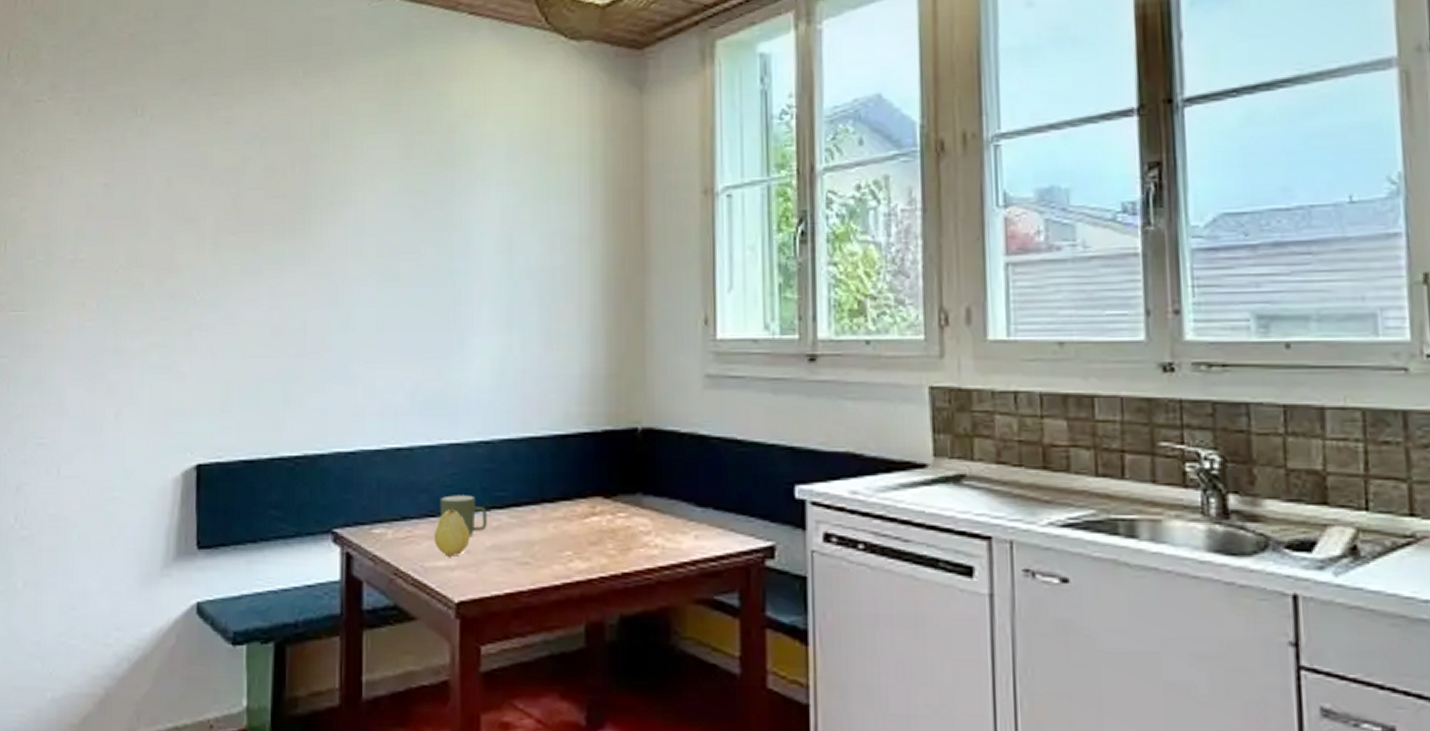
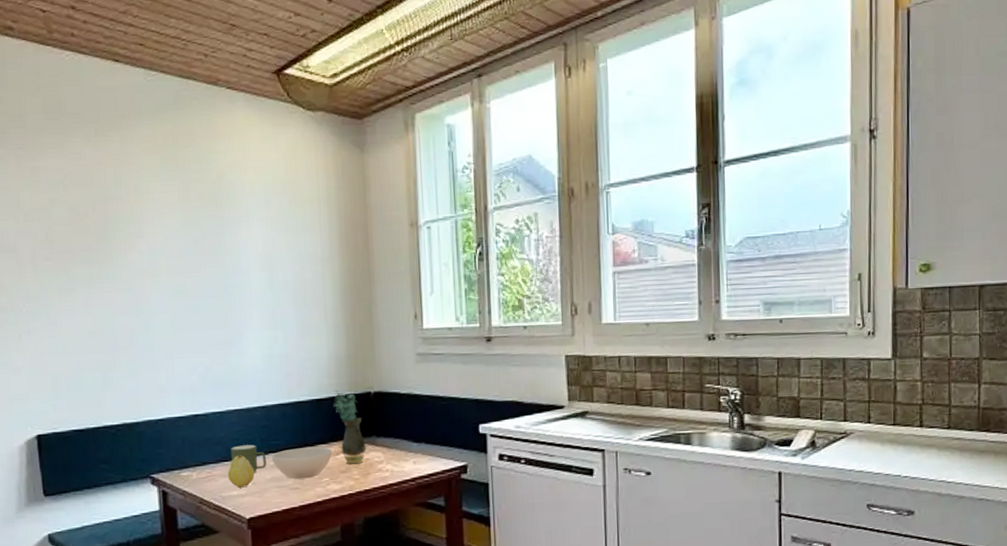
bowl: none [495,504,579,550] -> present [271,447,332,480]
vase: none [583,424,627,533] -> present [333,391,366,464]

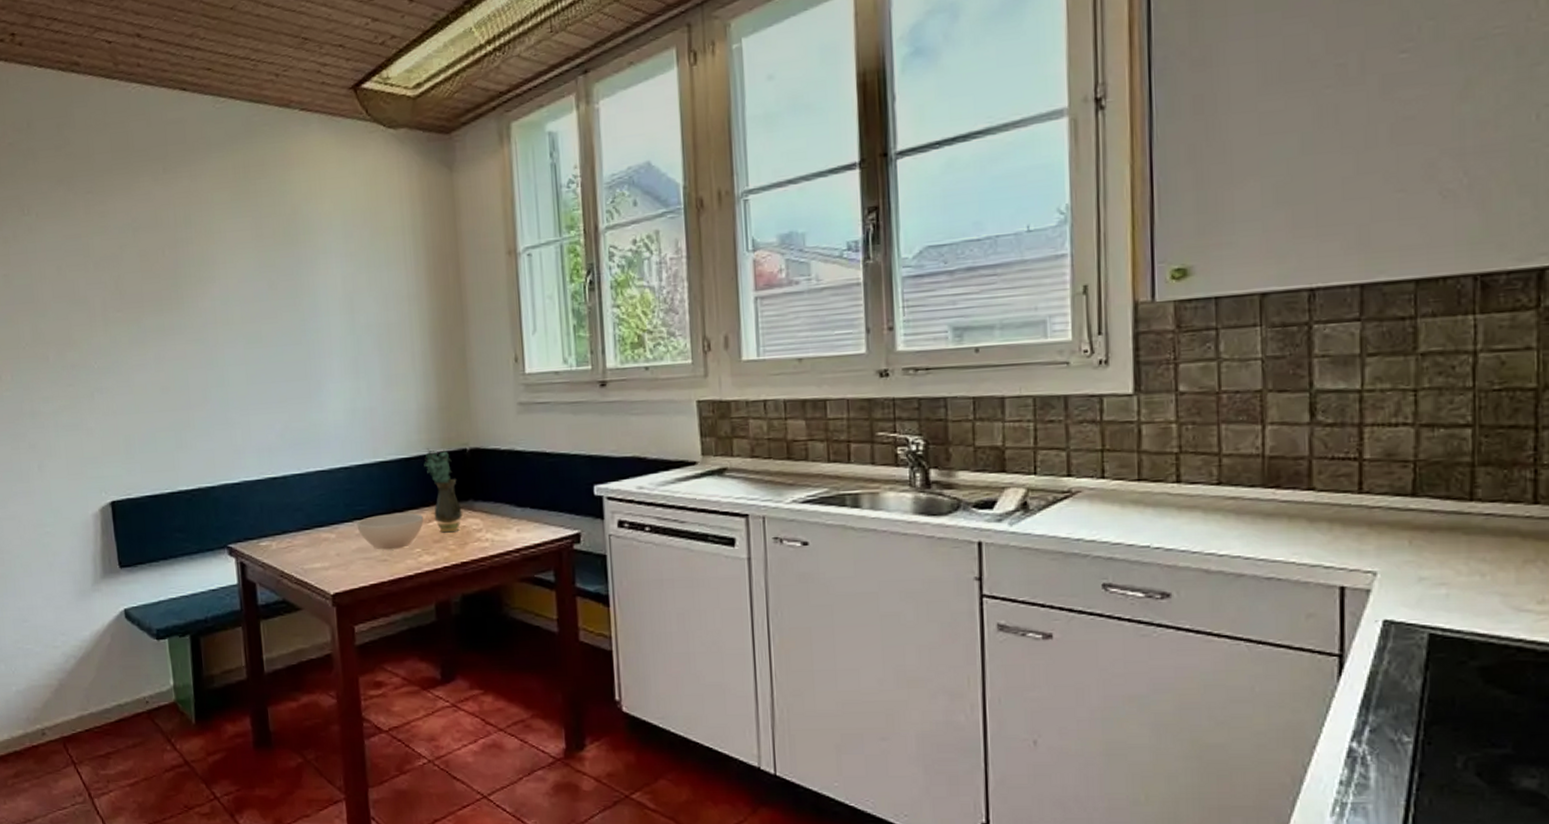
fruit: present [227,453,255,488] -> none [309,520,339,560]
mug: present [230,444,266,474] -> none [311,510,351,544]

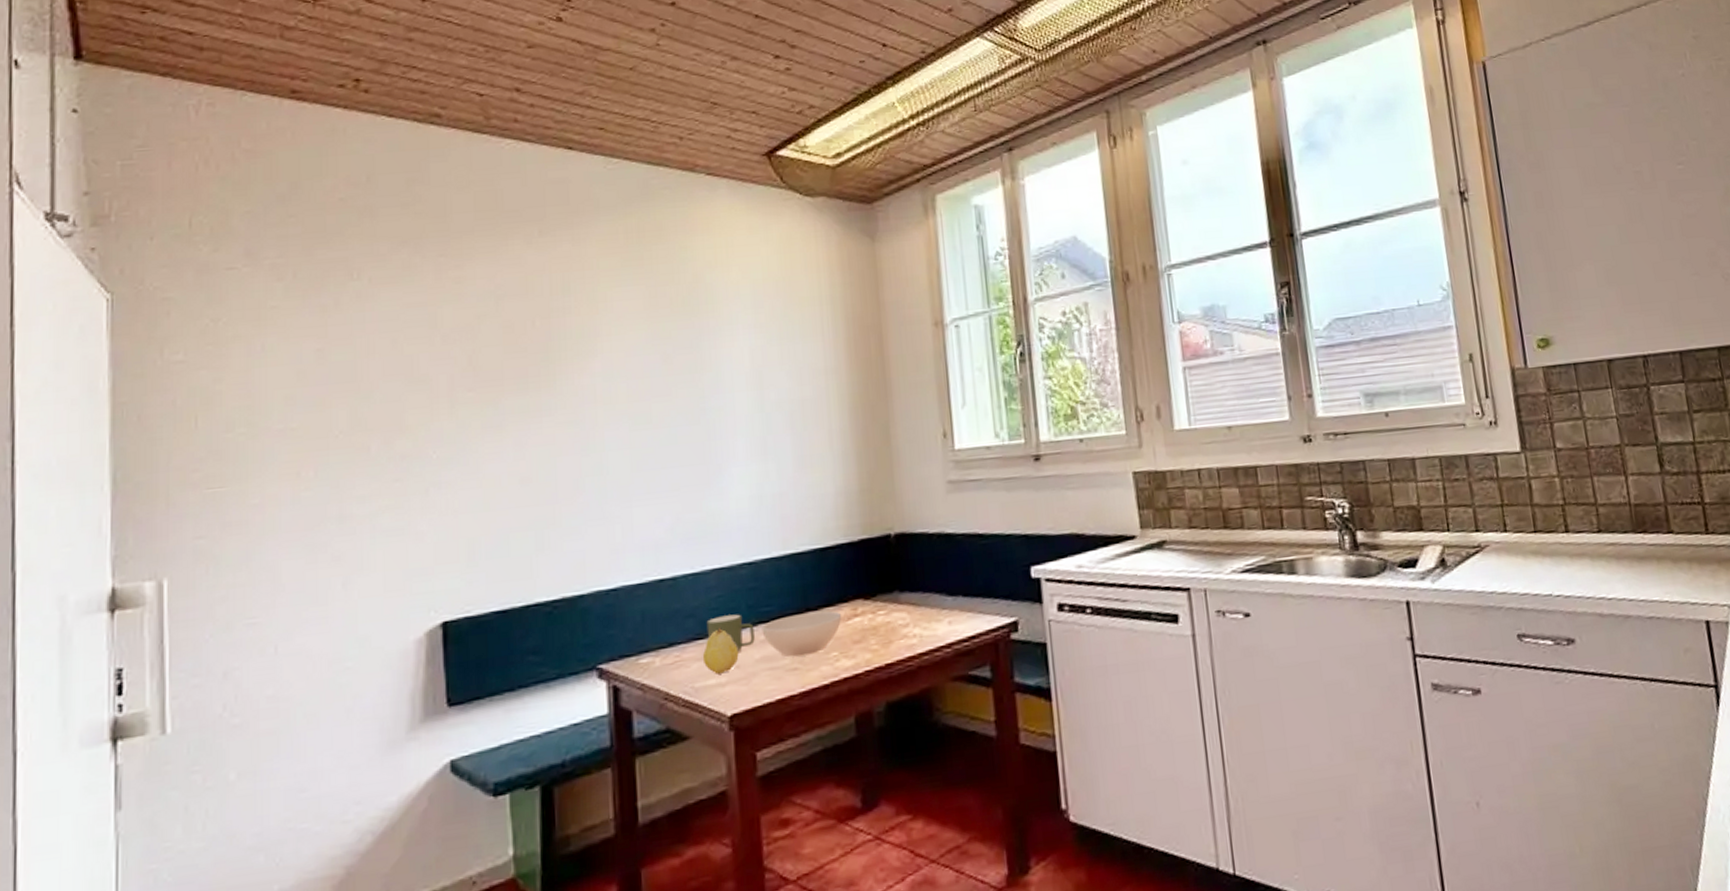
fruit: none [309,520,339,560] -> present [702,627,739,675]
mug: none [311,510,351,544] -> present [706,614,755,653]
vase: present [424,448,463,533] -> none [842,535,887,631]

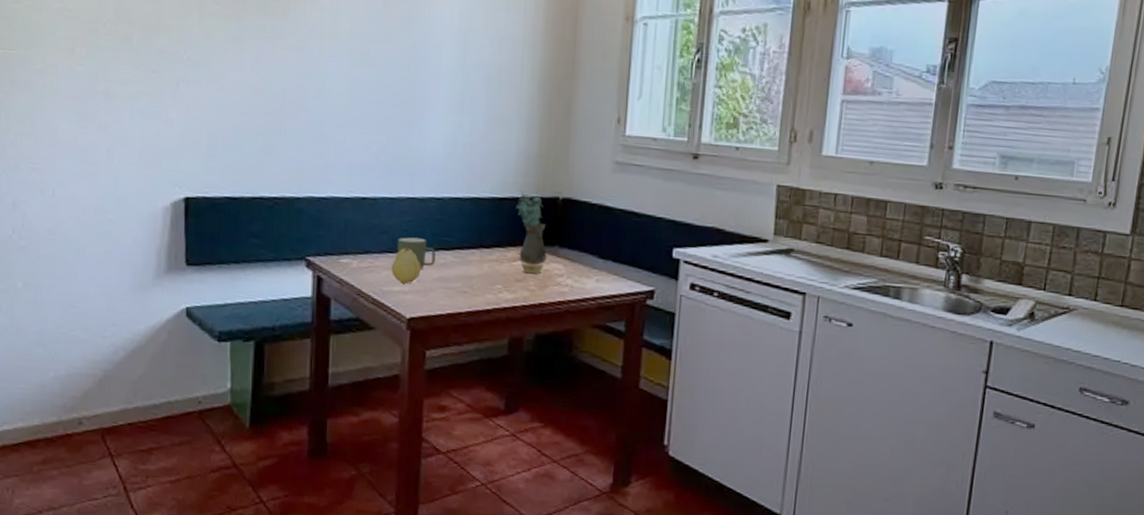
bowl: present [761,610,842,658] -> none [441,248,509,283]
vase: none [842,535,887,631] -> present [516,191,547,274]

